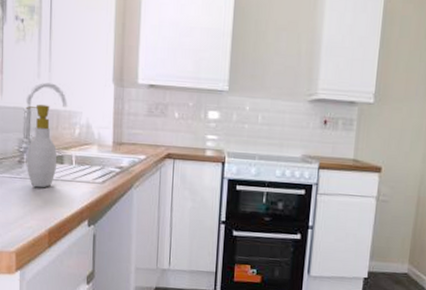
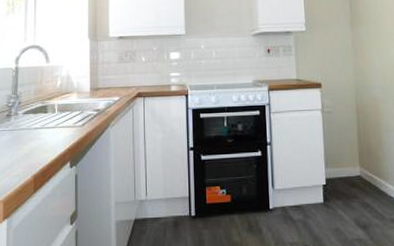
soap bottle: present [25,104,58,188] -> none [14,63,42,137]

